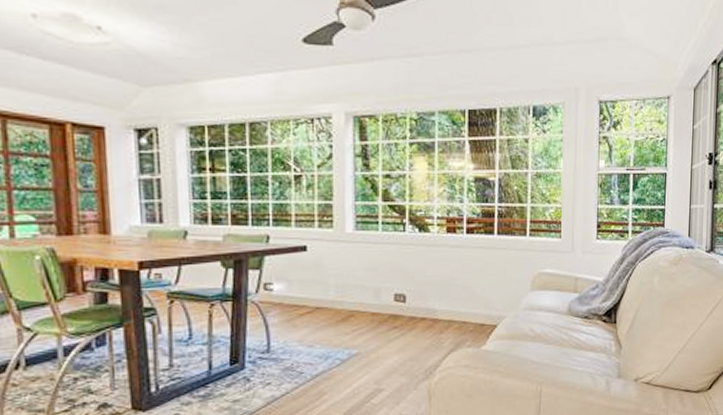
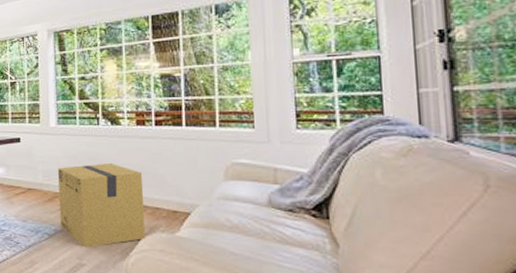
cardboard box: none [353,274,452,370] -> present [57,162,146,247]

